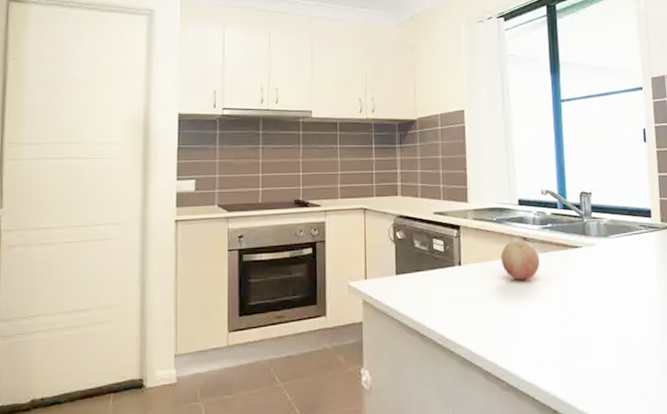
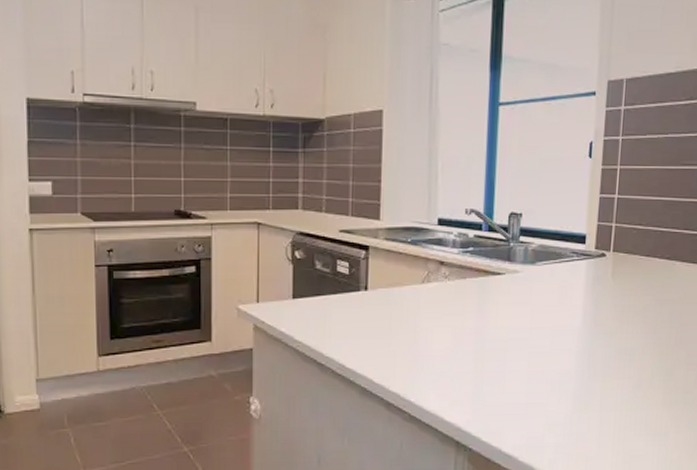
fruit: present [500,240,540,280] -> none [412,264,456,308]

